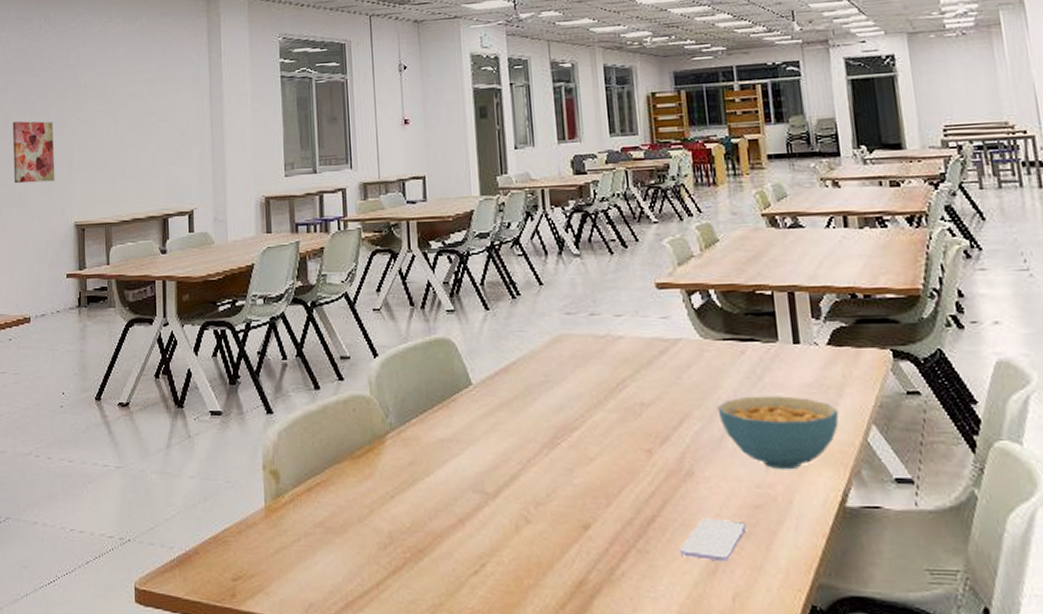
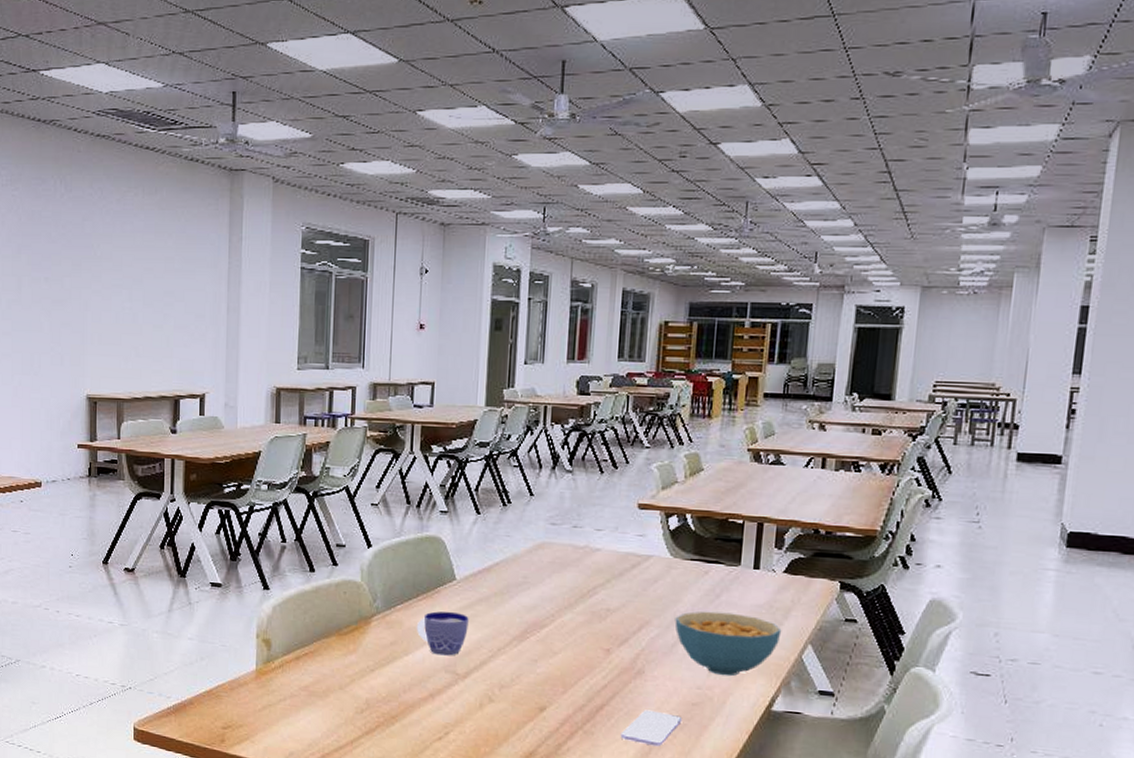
wall art: present [12,121,55,184] -> none [25,286,68,352]
cup: none [435,421,492,473] -> present [416,611,469,656]

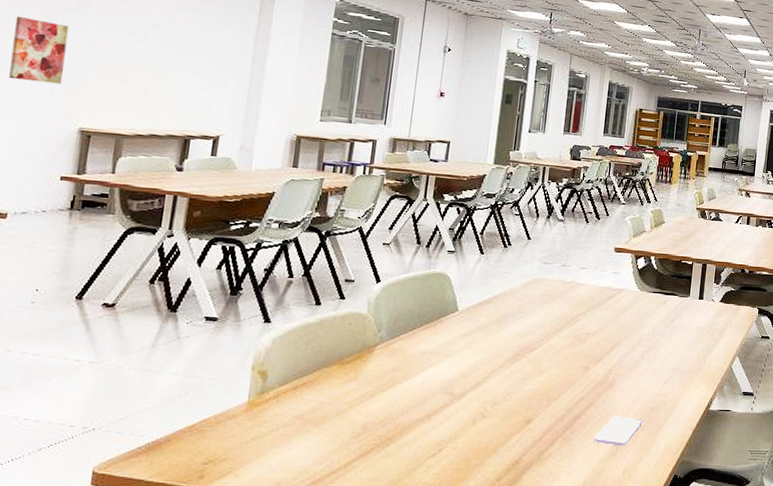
wall art: none [25,286,68,352] -> present [8,16,69,85]
cup: present [416,611,469,656] -> none [418,338,468,379]
cereal bowl: present [675,611,782,677] -> none [640,333,718,385]

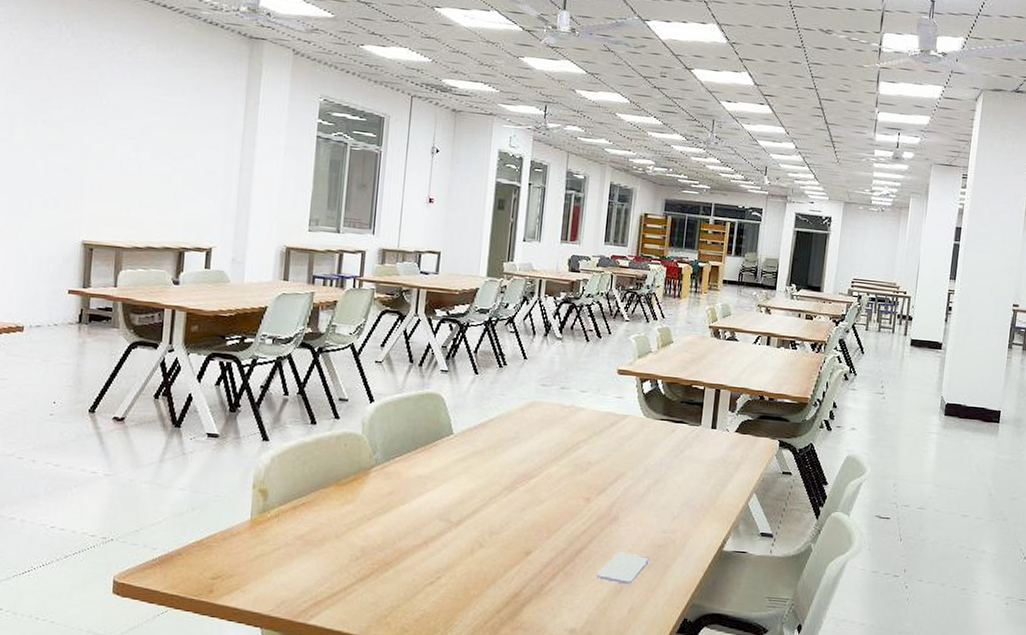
wall art: present [8,16,69,85] -> none [15,127,67,197]

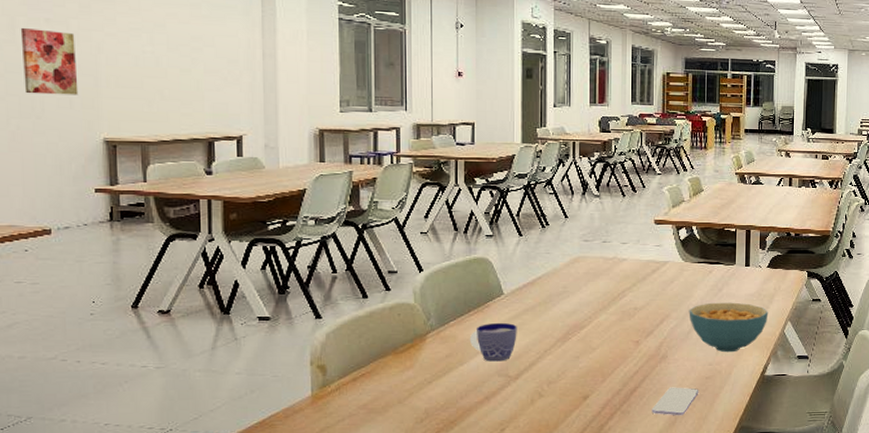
wall art: none [15,127,67,197] -> present [20,27,79,95]
cup: none [413,463,464,505] -> present [469,322,517,362]
cereal bowl: none [645,464,733,522] -> present [689,302,769,353]

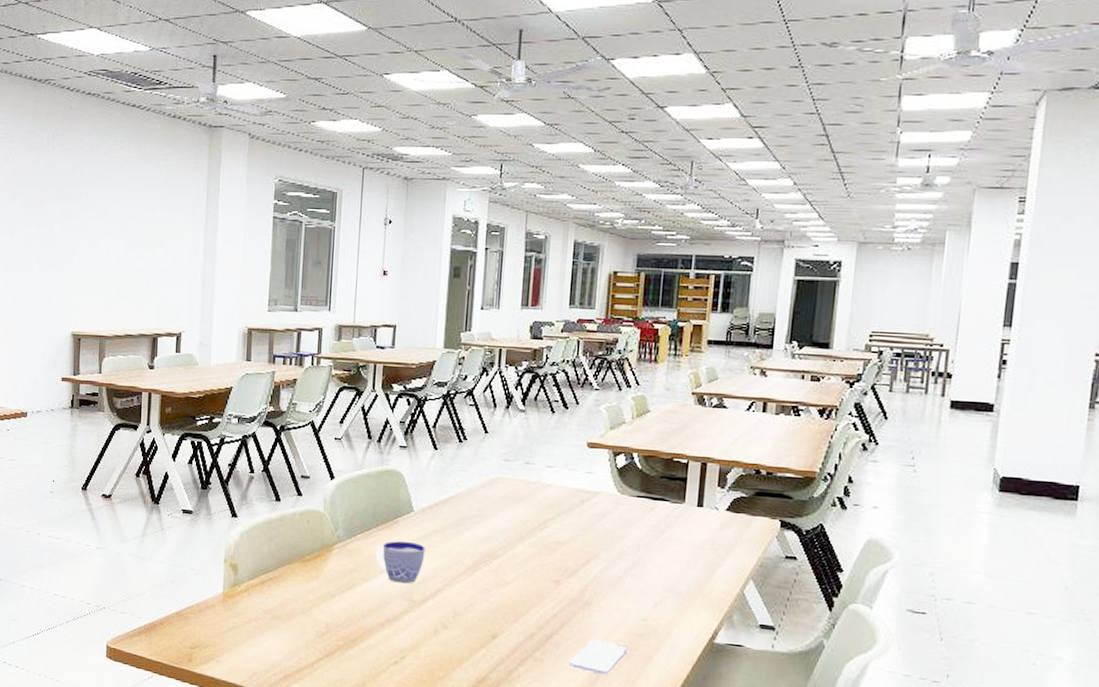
wall art: present [20,27,79,95] -> none [17,231,56,292]
cereal bowl: present [689,302,769,353] -> none [621,545,724,609]

